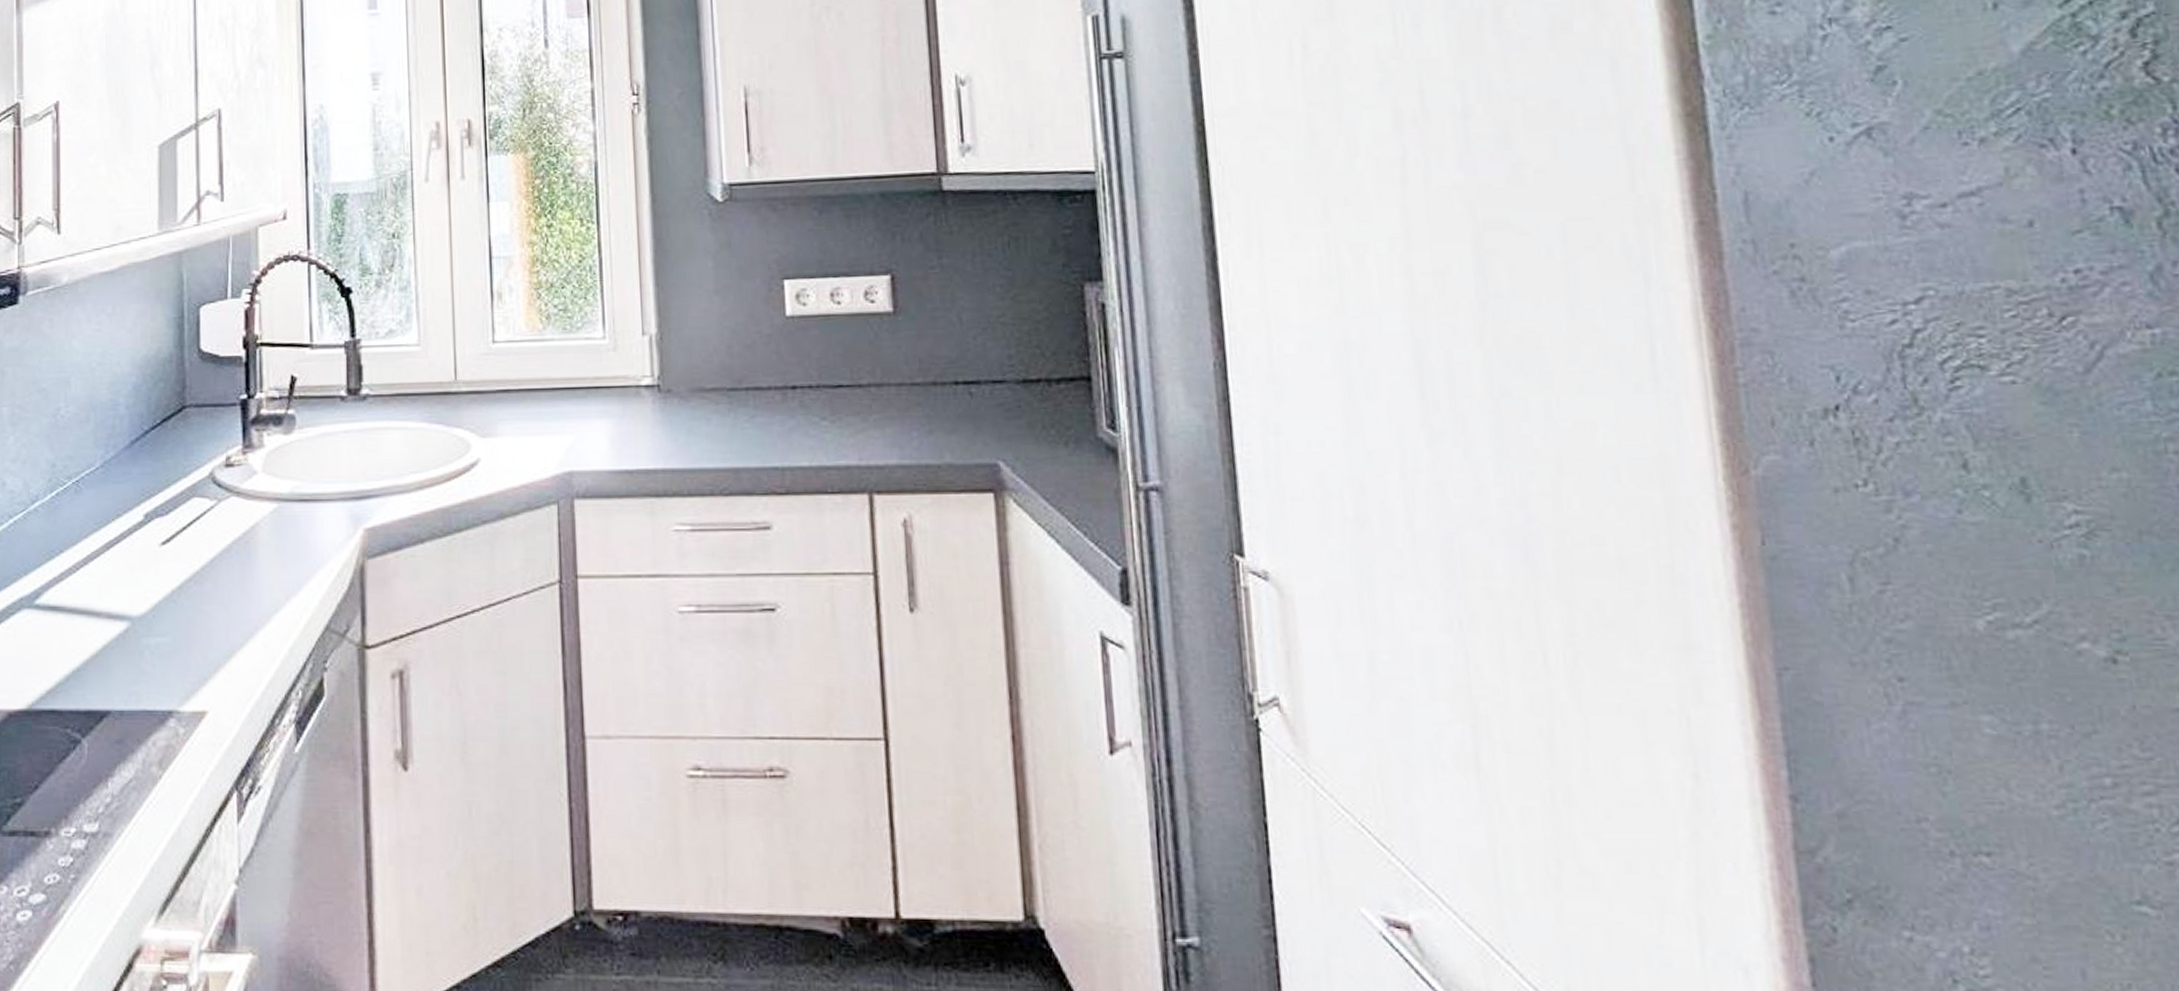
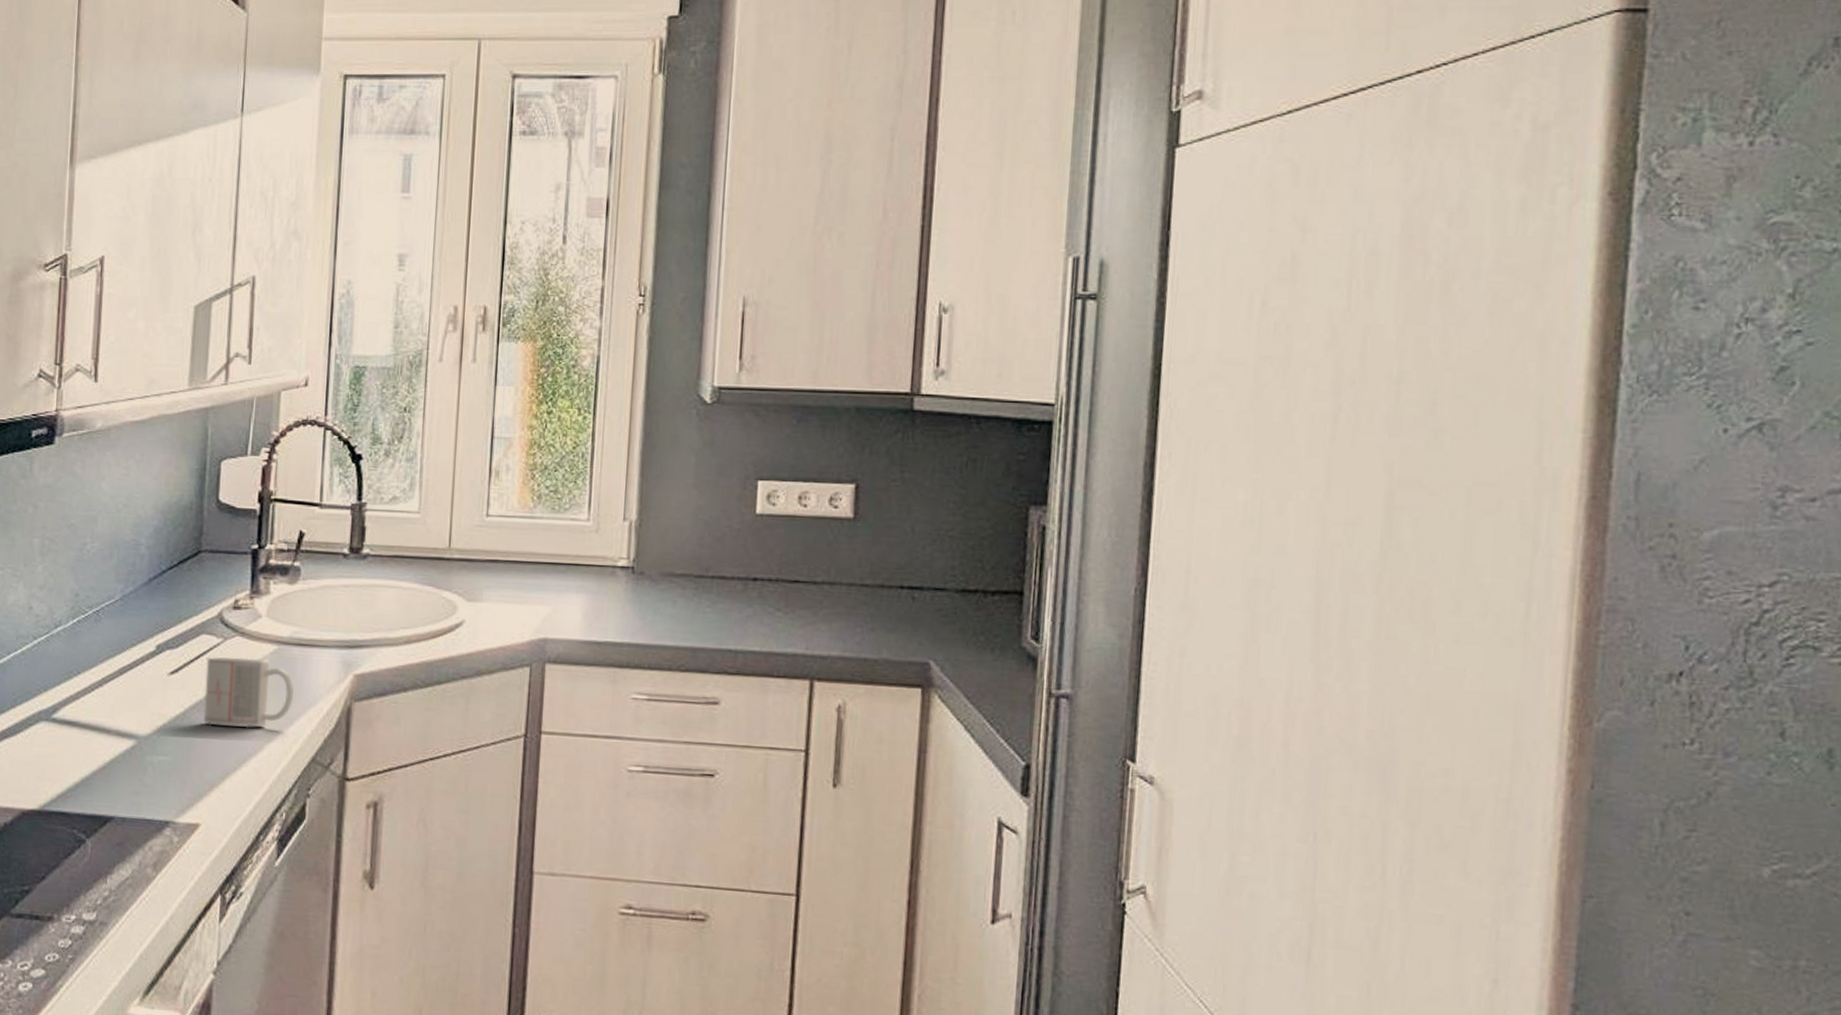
mug: none [201,520,300,599] -> present [203,657,294,728]

